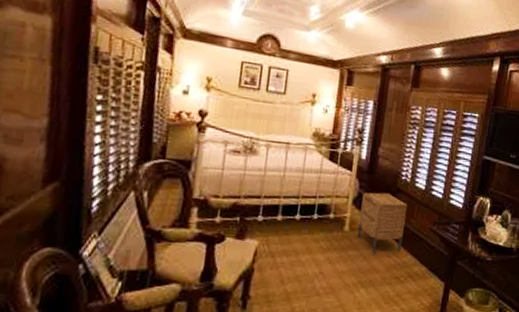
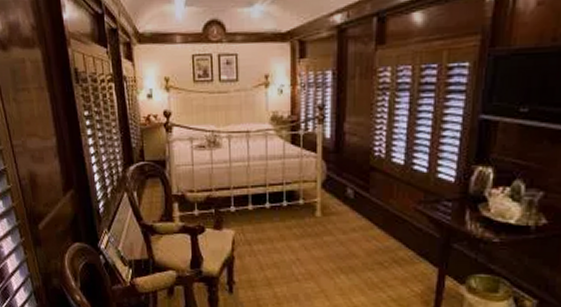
nightstand: present [356,192,408,254] -> none [330,173,385,239]

